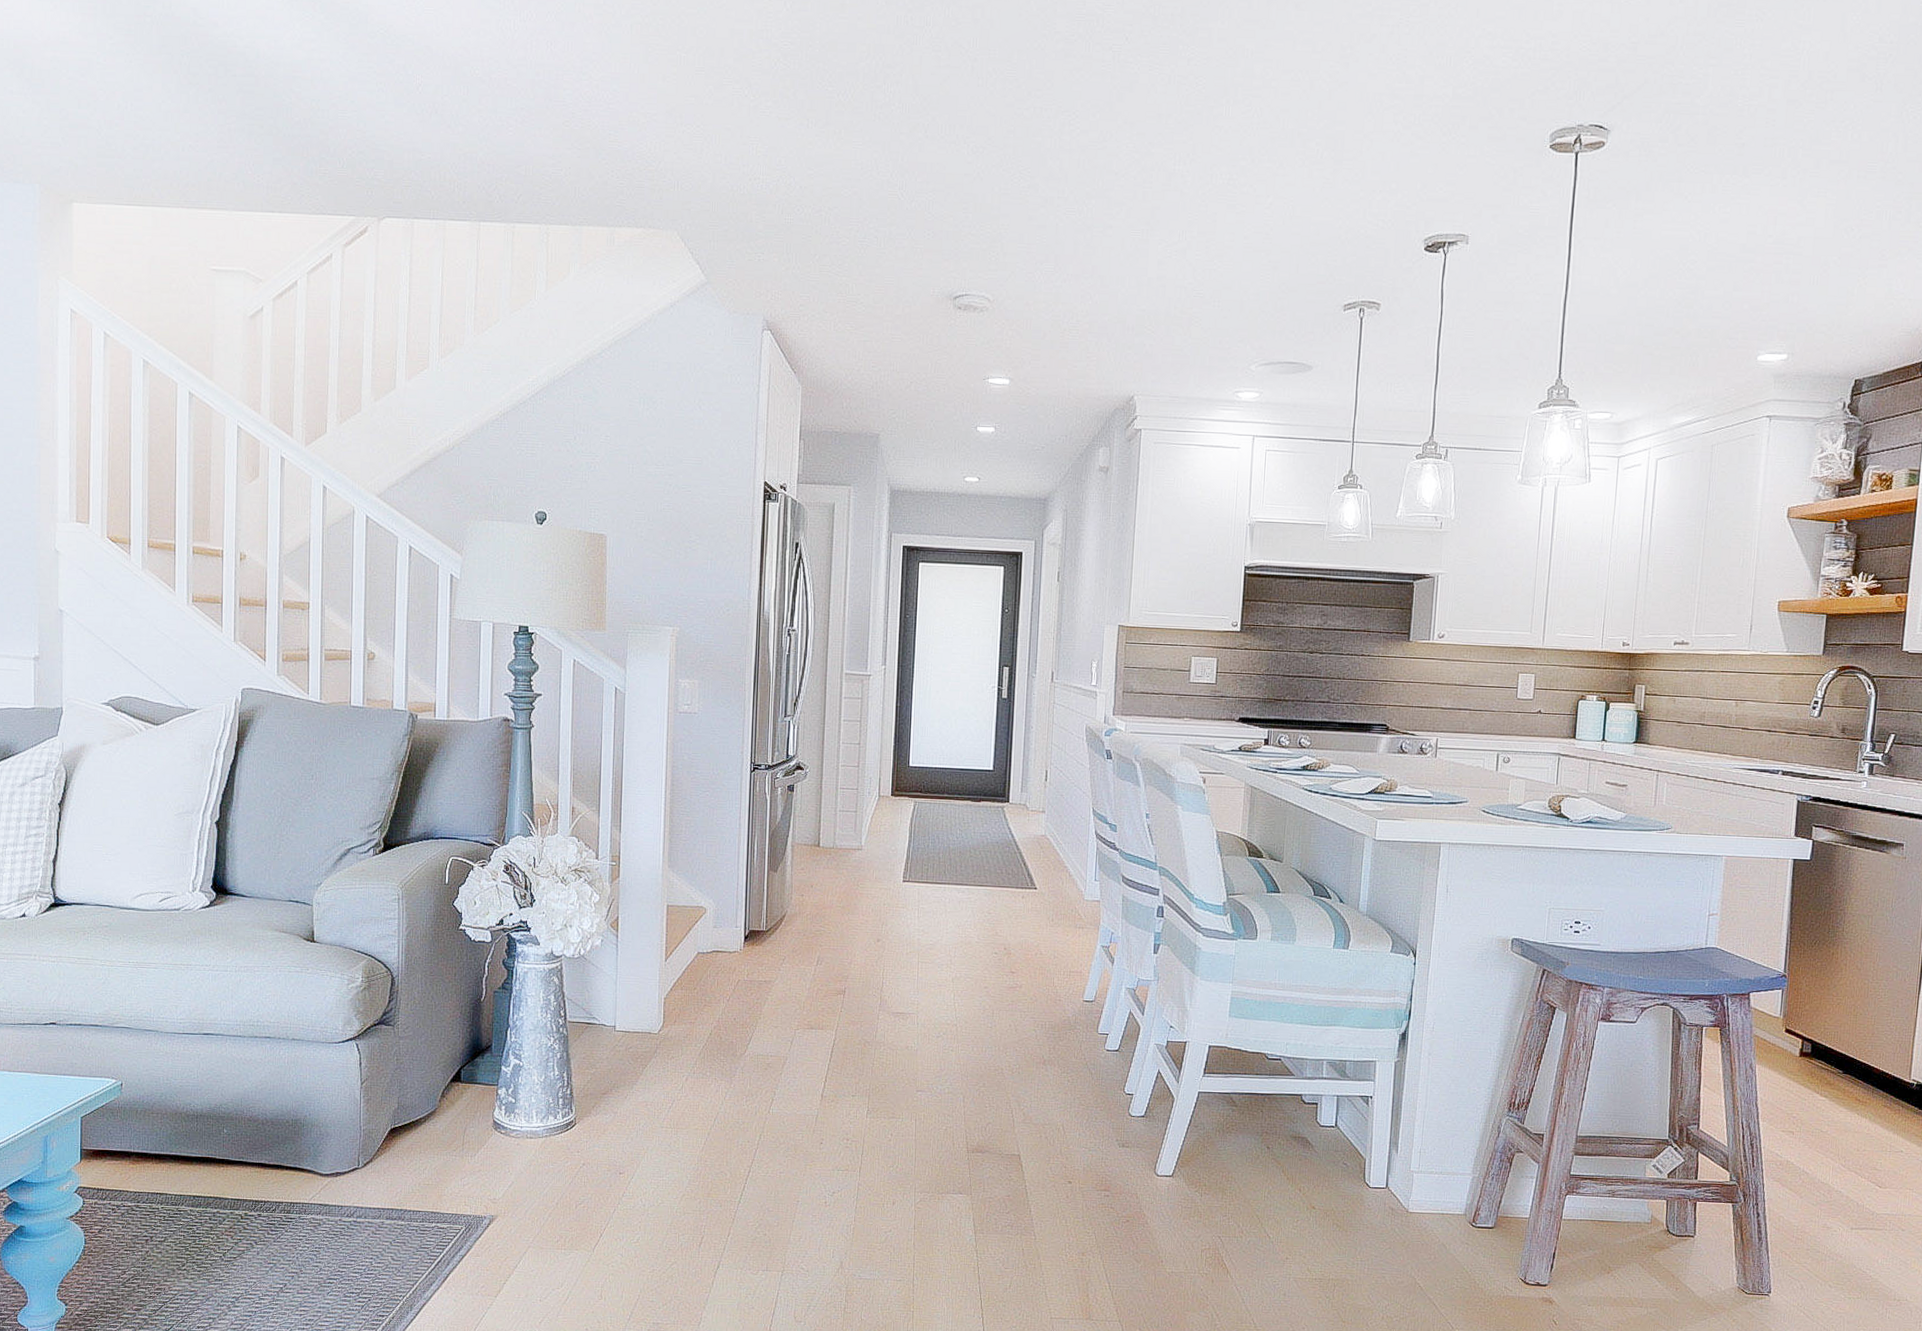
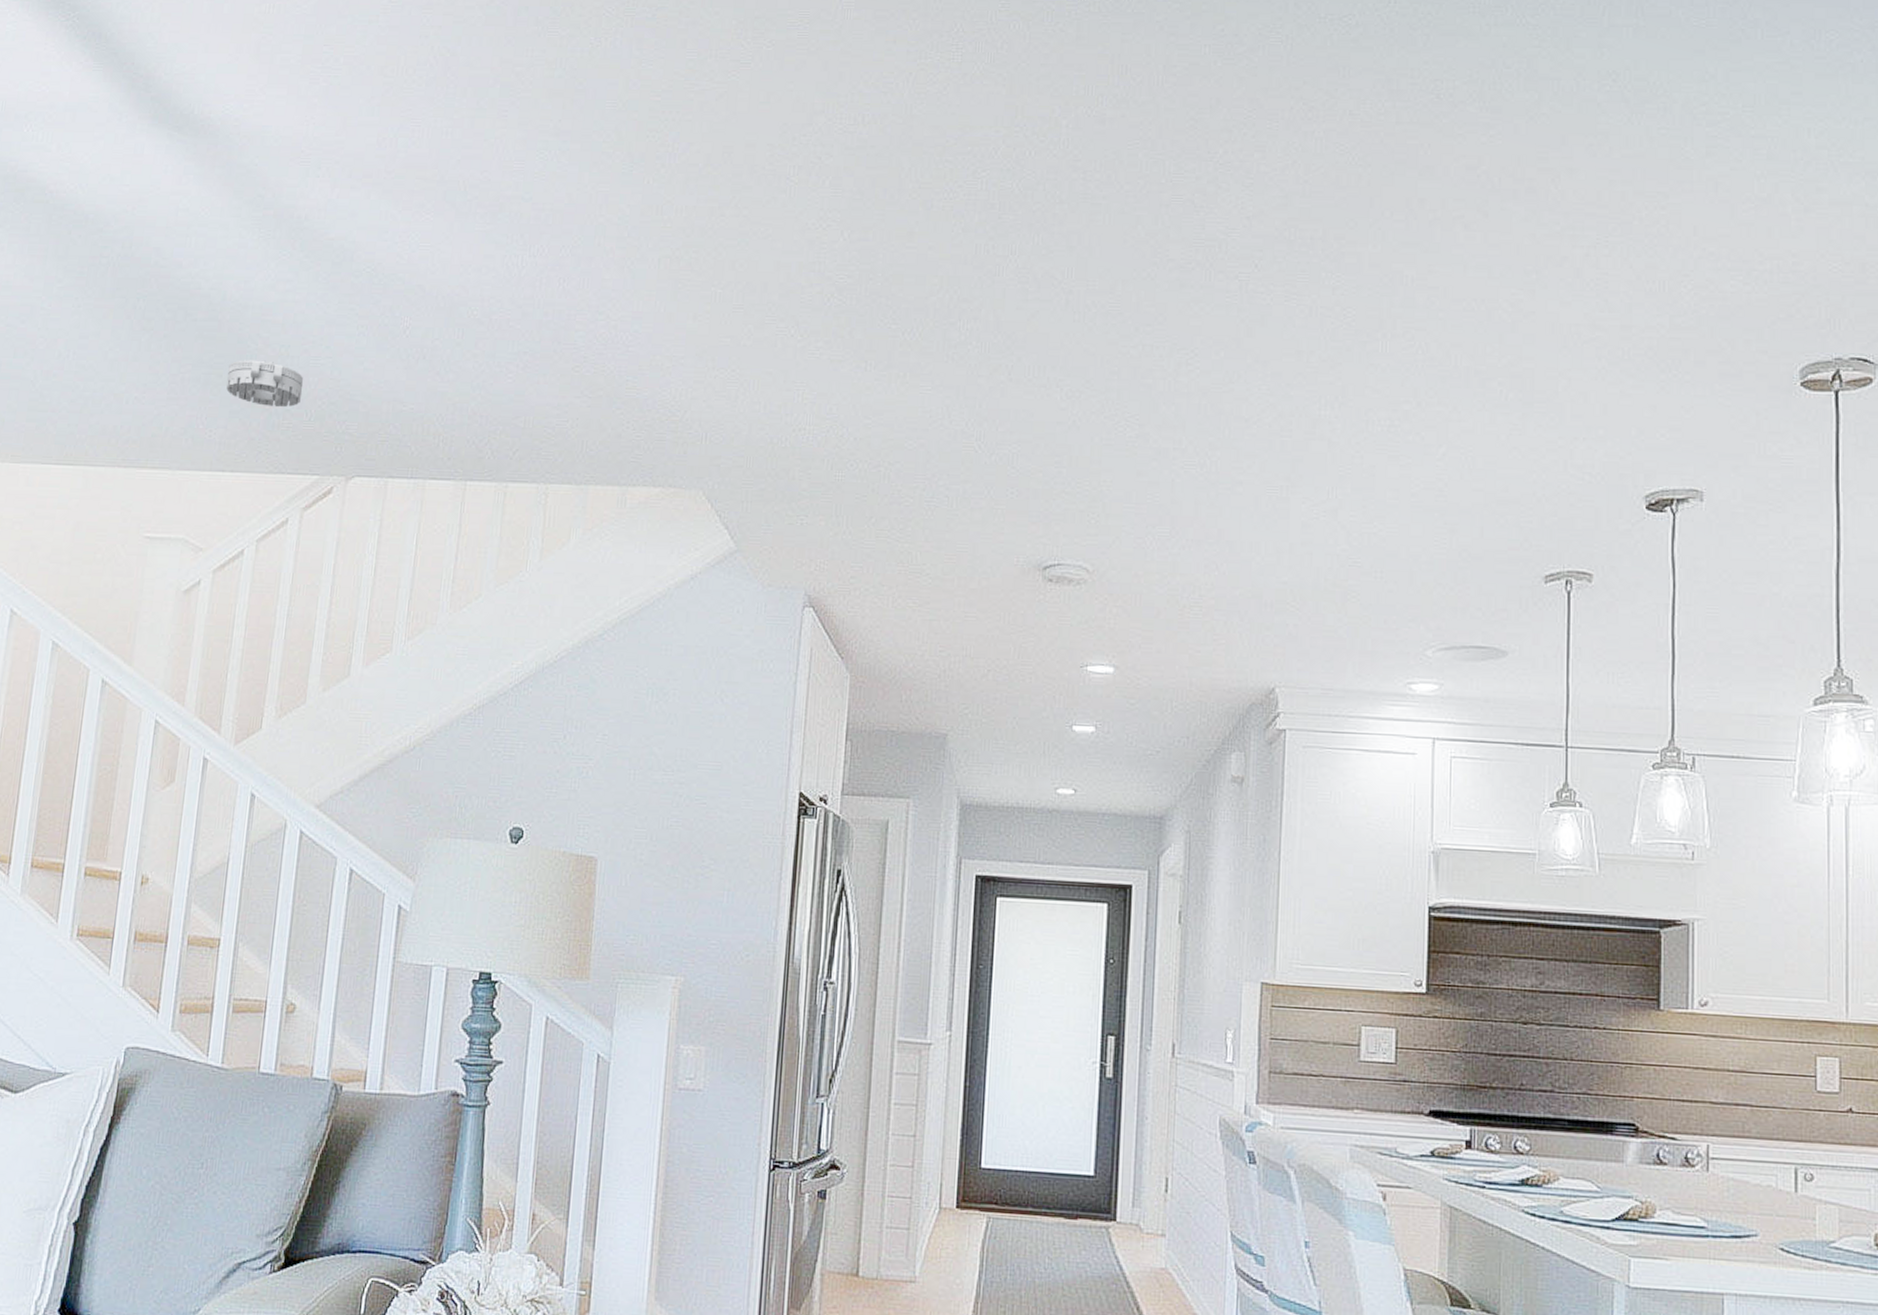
smoke detector: none [268,112,335,156] -> present [226,360,304,408]

